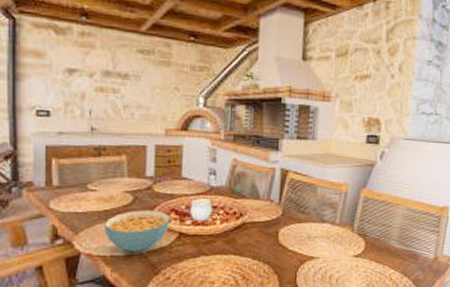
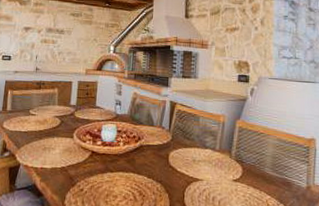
cereal bowl: present [105,210,170,253] -> none [38,131,86,166]

